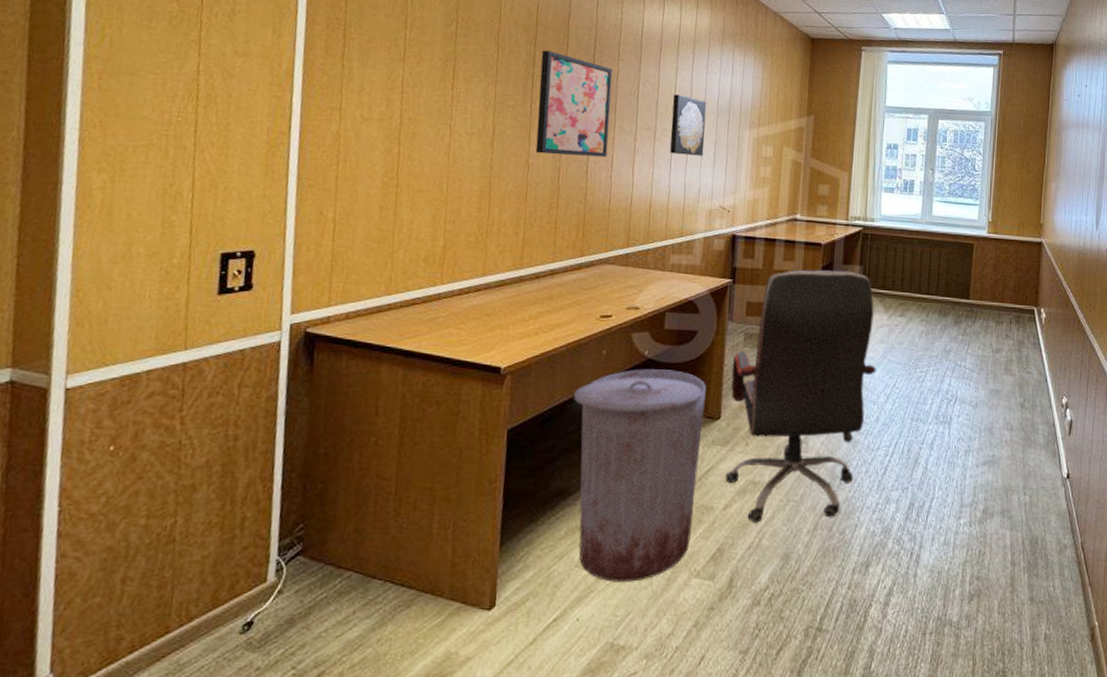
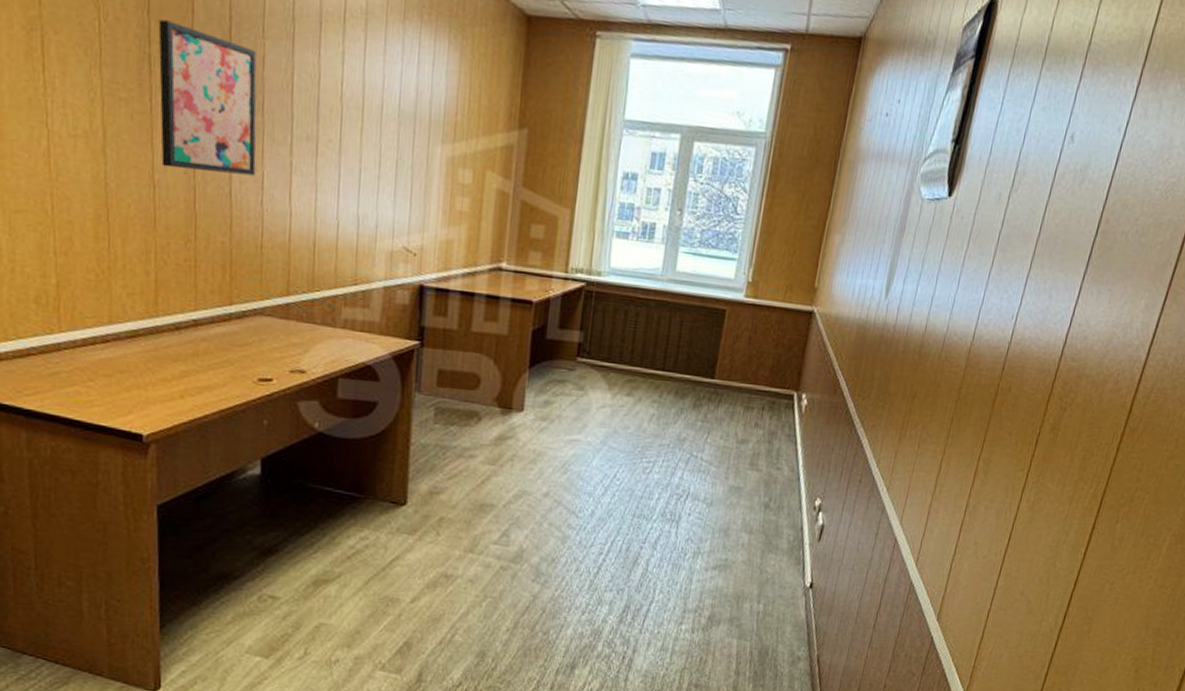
trash can: present [574,369,706,582] -> none [232,444,389,671]
wall art: present [670,94,707,156] -> none [337,91,385,180]
office chair: present [725,269,877,523] -> none [412,333,596,618]

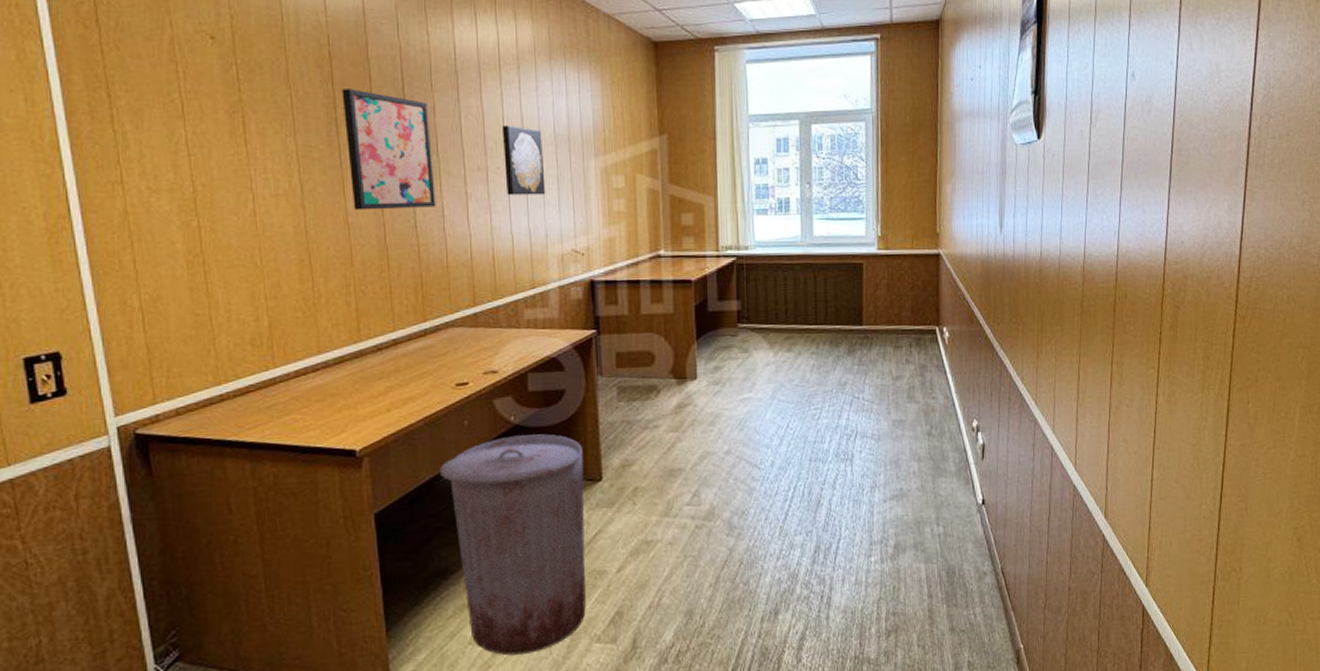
trash can: none [232,444,389,671] -> present [440,434,586,656]
wall art: none [337,91,385,180] -> present [501,125,546,196]

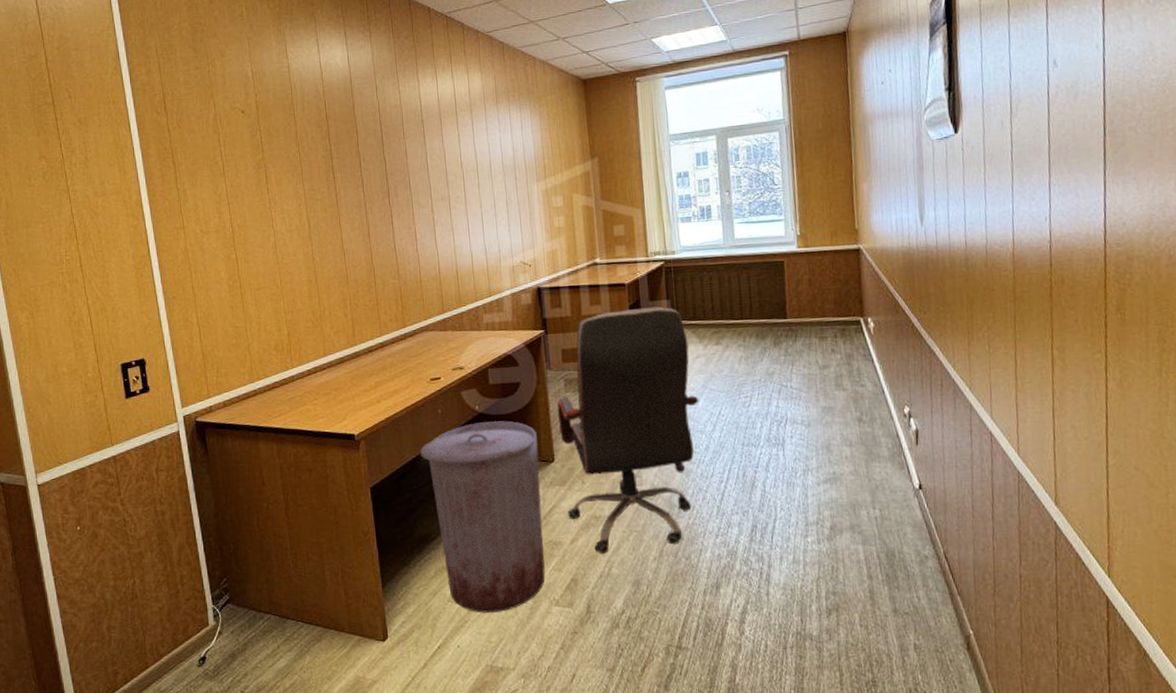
wall art: present [341,89,436,210] -> none [336,142,410,239]
wall art: present [501,125,546,196] -> none [459,161,498,219]
office chair: none [607,307,767,583] -> present [557,306,699,554]

